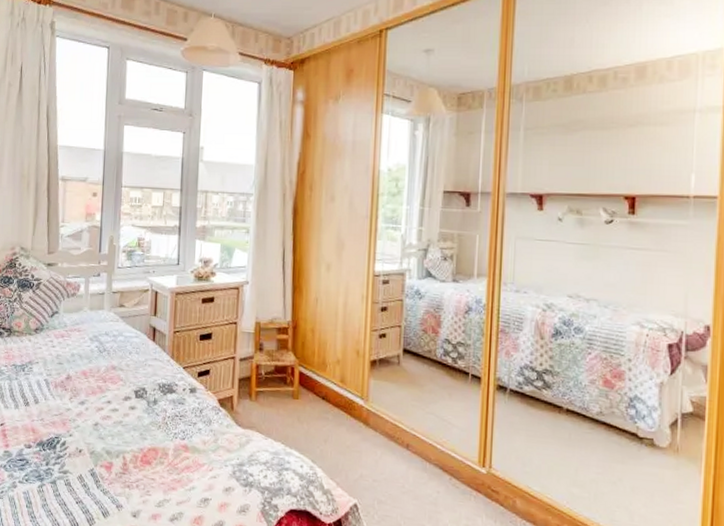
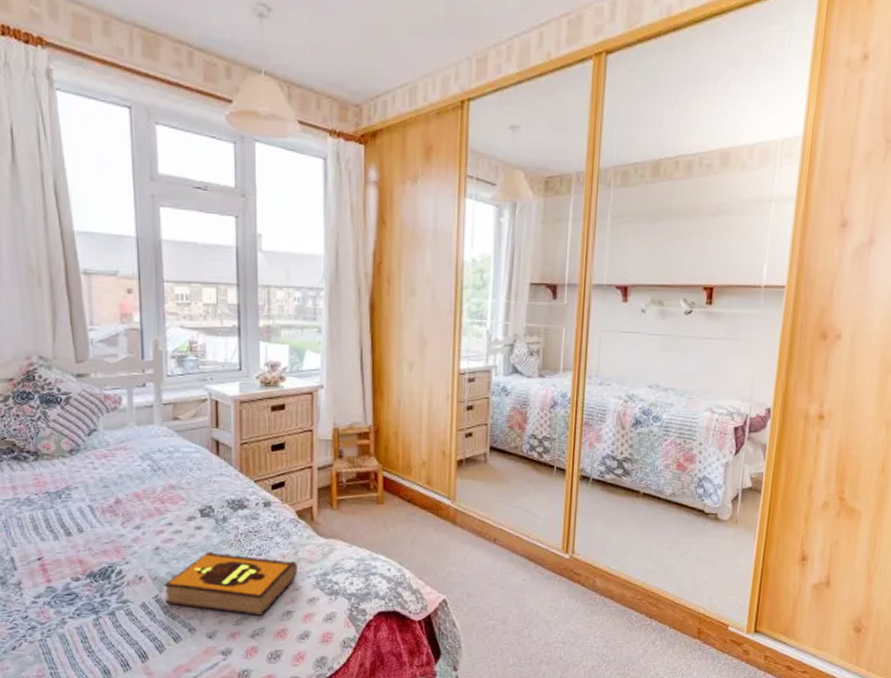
hardback book: none [99,431,217,500] -> present [163,552,297,616]

